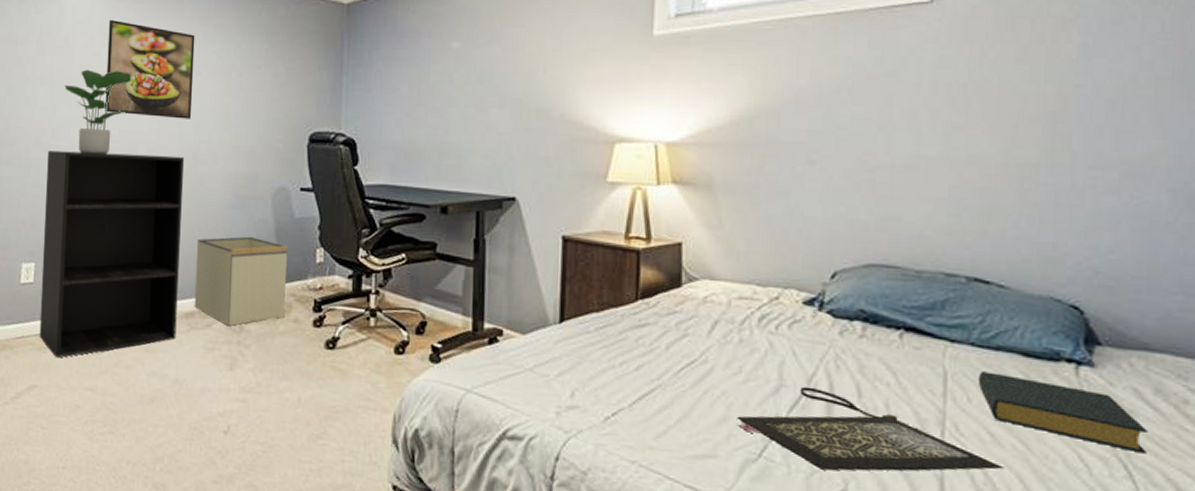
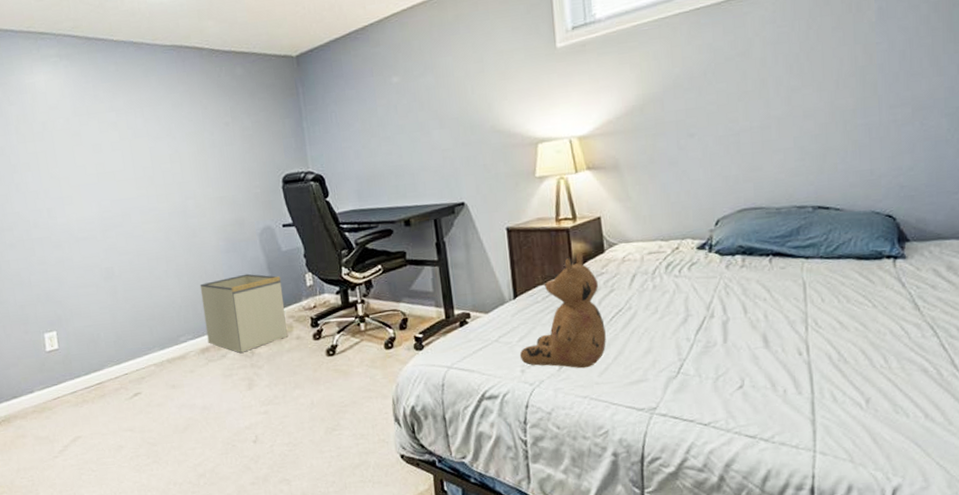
bookshelf: present [39,151,185,358] -> none [47,214,197,409]
potted plant: present [65,69,132,154] -> none [51,146,113,227]
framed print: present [105,19,195,119] -> none [80,100,175,186]
teddy bear: none [556,281,670,426] -> present [519,252,606,369]
clutch bag: present [736,386,1004,471] -> none [658,312,851,374]
hardback book: present [977,371,1148,454] -> none [827,276,945,316]

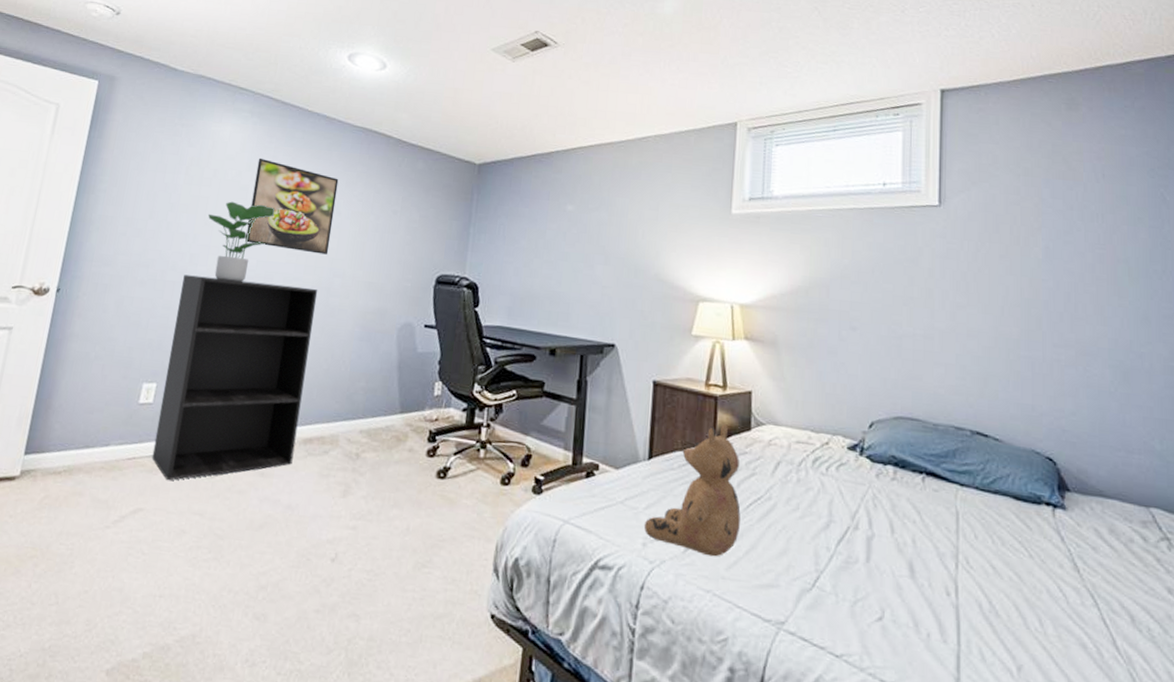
bookshelf: none [47,214,197,409] -> present [151,274,318,481]
potted plant: none [51,146,113,227] -> present [208,201,275,282]
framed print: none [80,100,175,186] -> present [245,157,339,255]
storage bin: present [199,273,288,353] -> none [313,367,409,453]

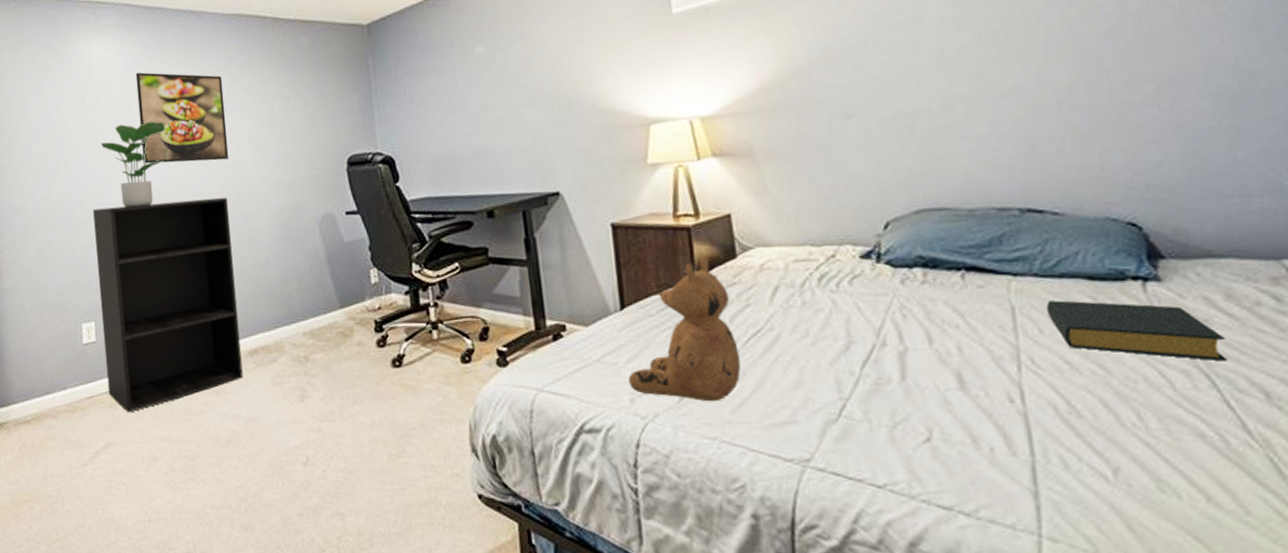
hardback book: none [982,512,1107,585] -> present [1046,300,1227,362]

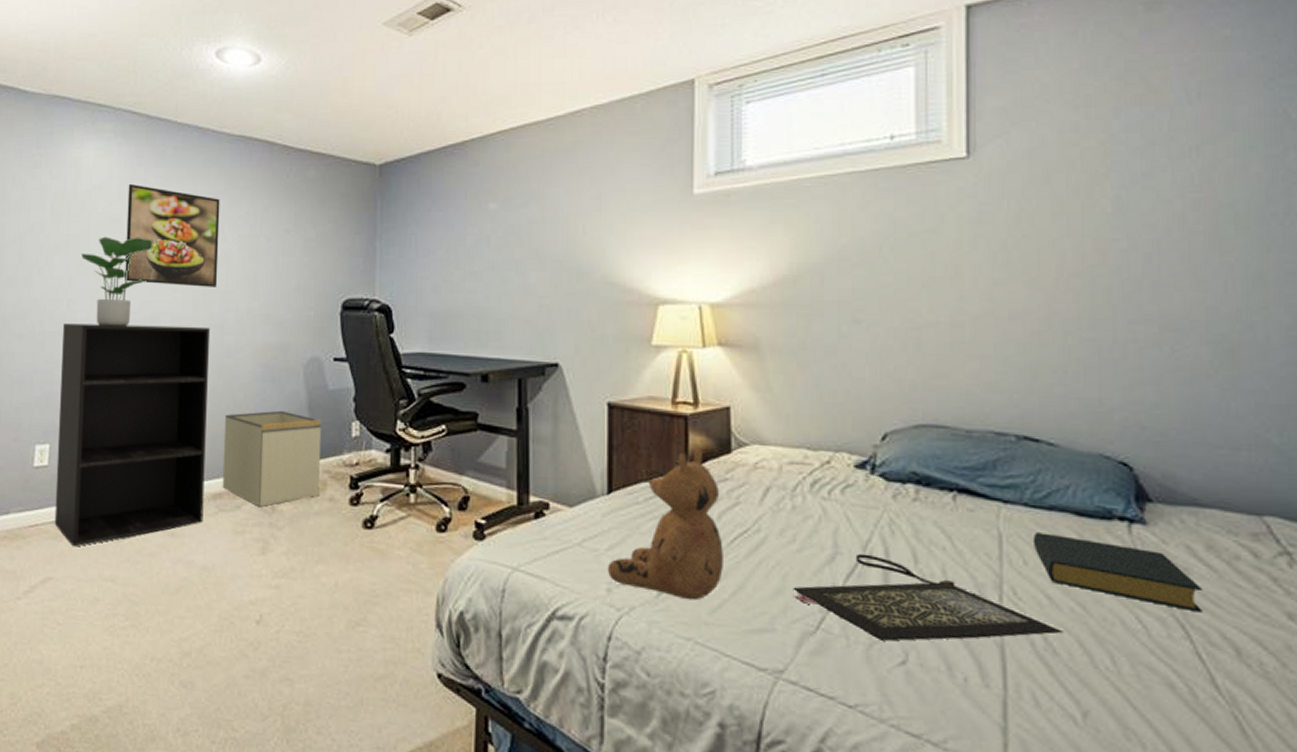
storage bin: none [251,266,347,358] -> present [222,410,322,507]
clutch bag: none [811,340,1086,421] -> present [793,553,1064,641]

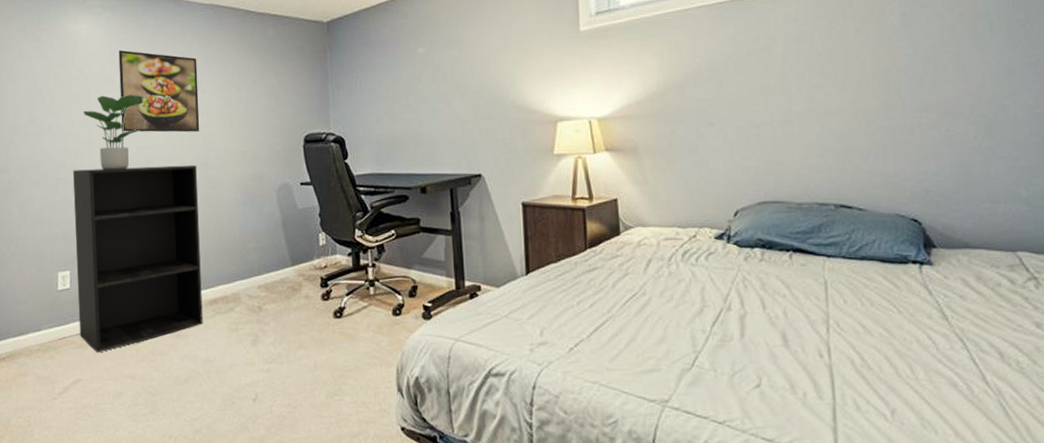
storage bin: present [222,410,322,507] -> none [214,228,296,307]
teddy bear: present [607,447,723,601] -> none [529,232,619,352]
clutch bag: present [793,553,1064,641] -> none [672,305,875,370]
hardback book: present [1032,532,1203,613] -> none [850,278,975,328]

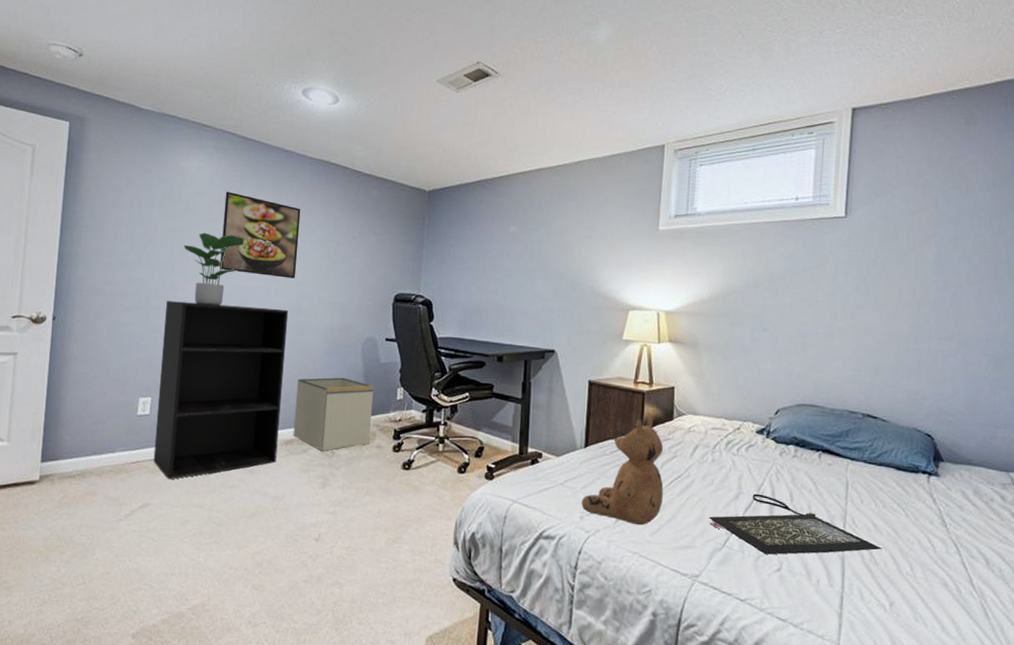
storage bin: none [214,228,296,307] -> present [293,377,374,451]
teddy bear: none [529,232,619,352] -> present [581,415,664,526]
clutch bag: none [672,305,875,370] -> present [708,493,882,555]

